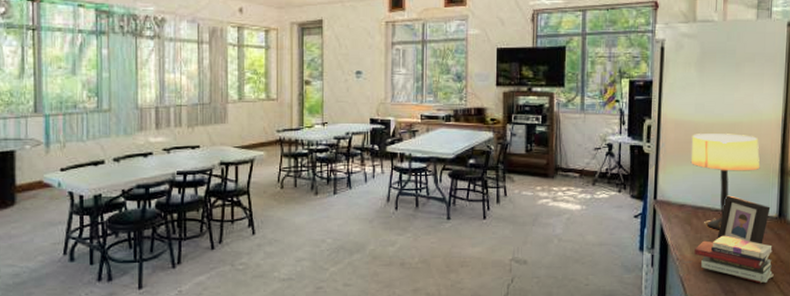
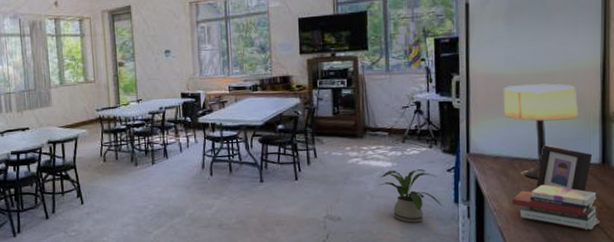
house plant: none [566,213,628,270] -> present [378,169,442,223]

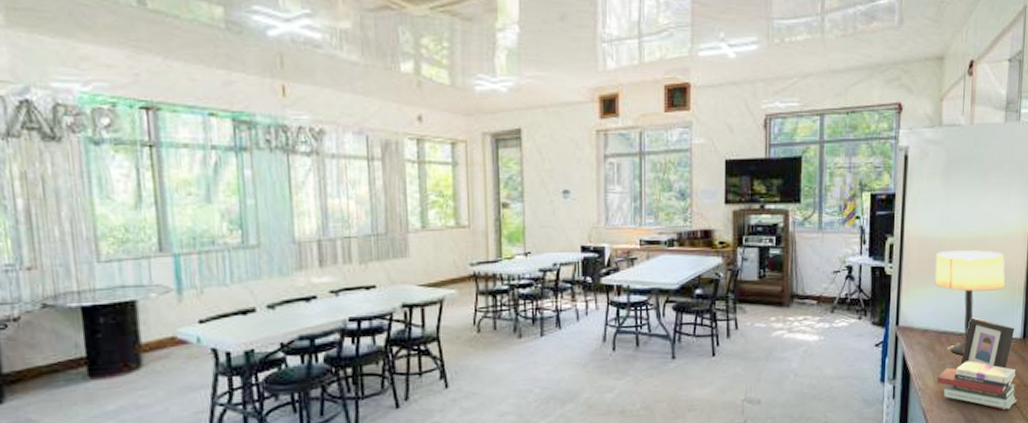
house plant: present [378,169,442,223] -> none [803,344,868,406]

